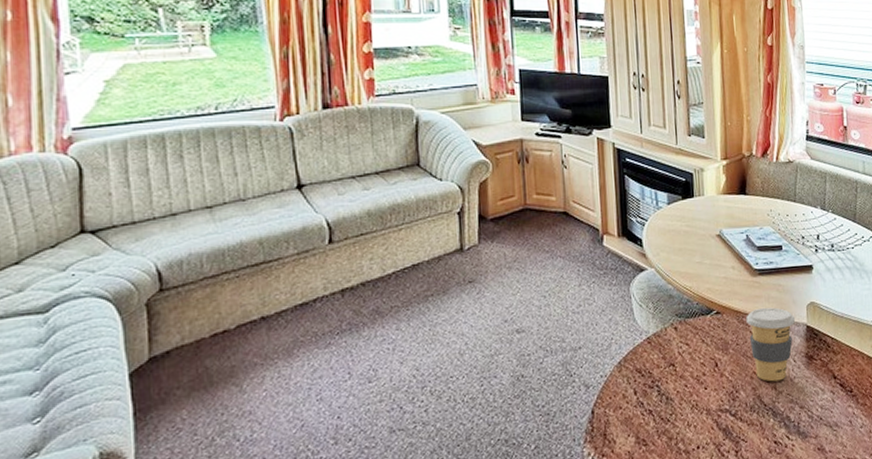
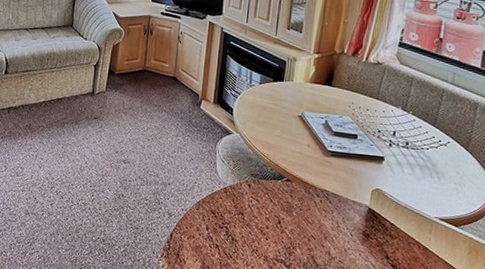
coffee cup: present [746,307,796,382] -> none [312,184,359,249]

